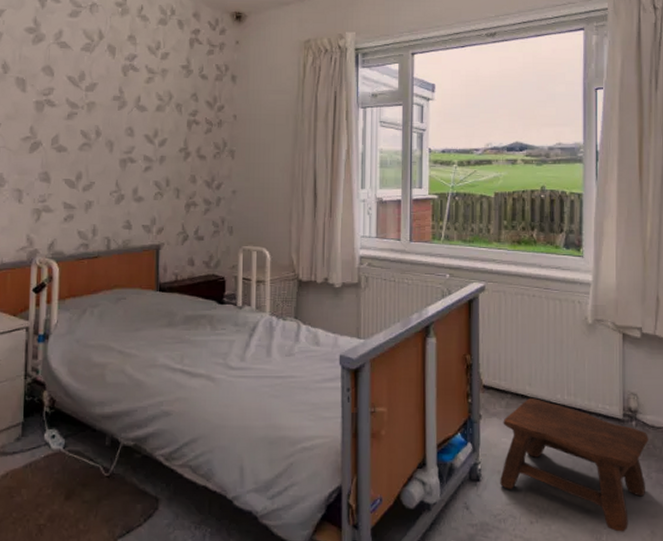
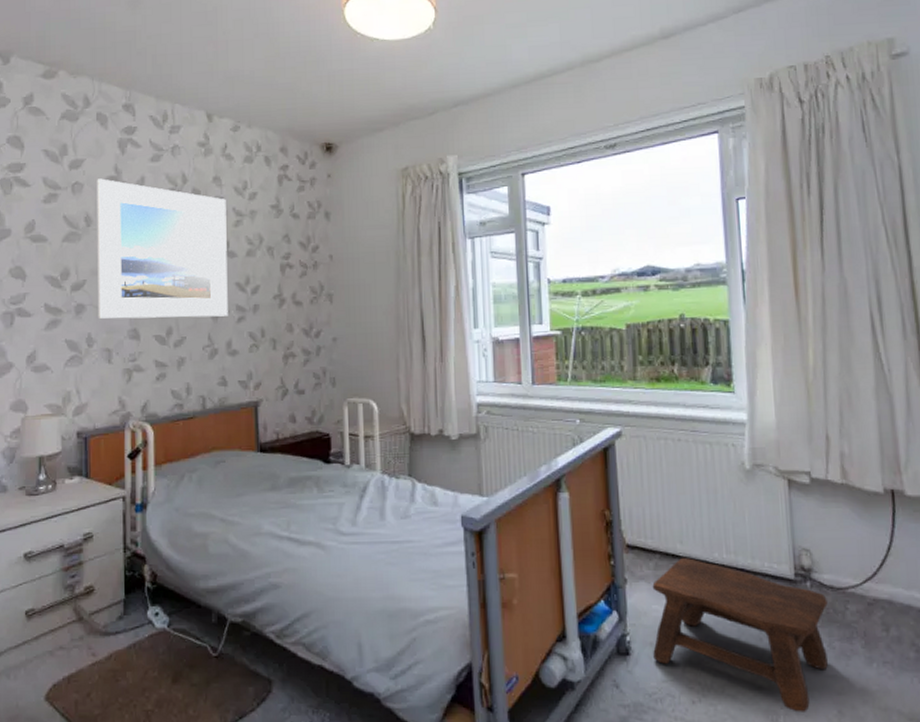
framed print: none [10,29,139,165] -> present [97,178,228,319]

